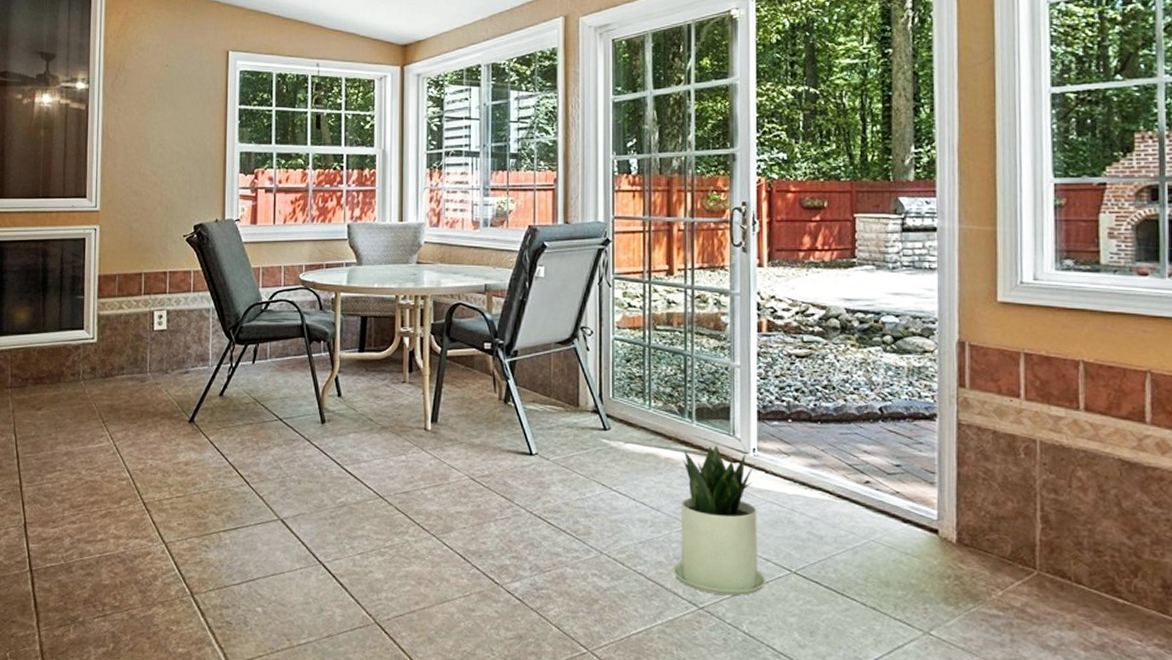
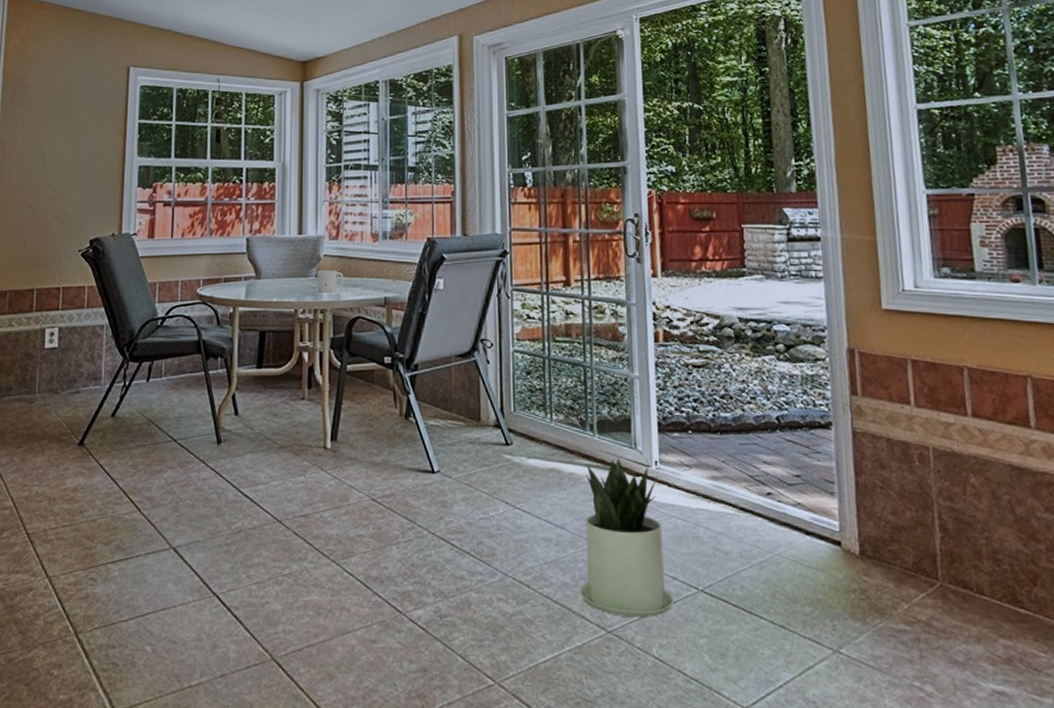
mug: none [417,256,445,279] -> present [316,270,344,293]

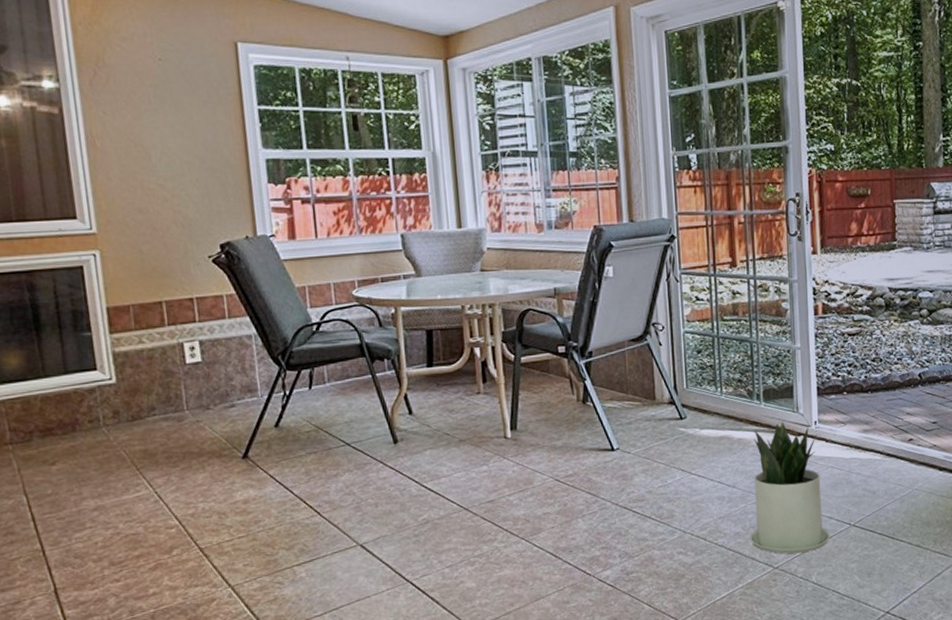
mug: present [316,270,344,293] -> none [481,263,511,287]

